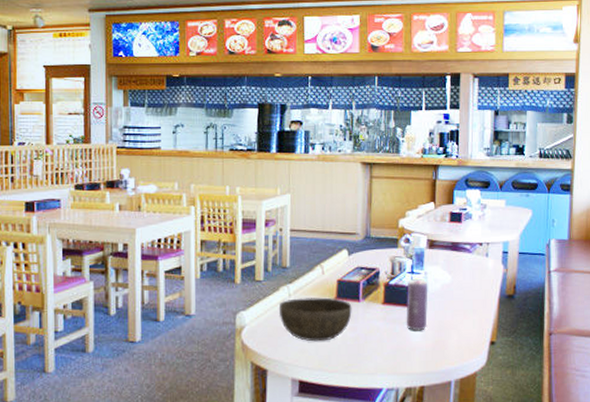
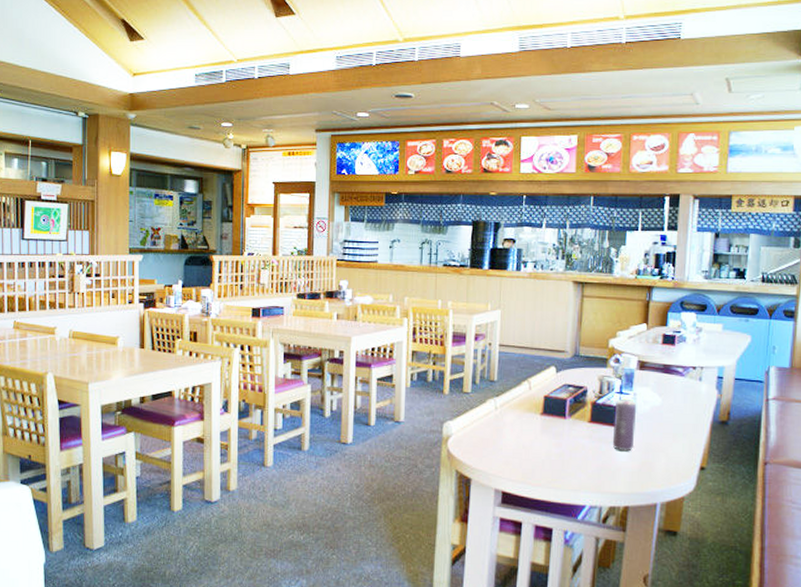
bowl: present [278,297,352,342] -> none [484,411,558,455]

